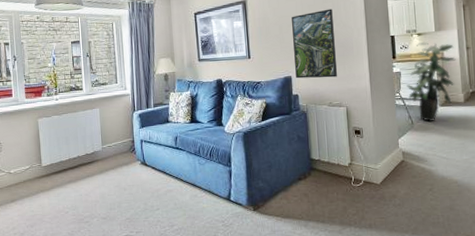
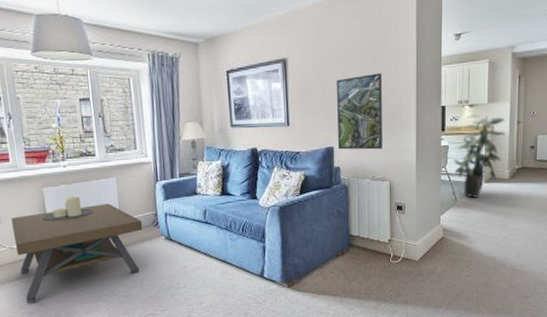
coffee table: none [10,126,121,225] -> present [11,196,143,304]

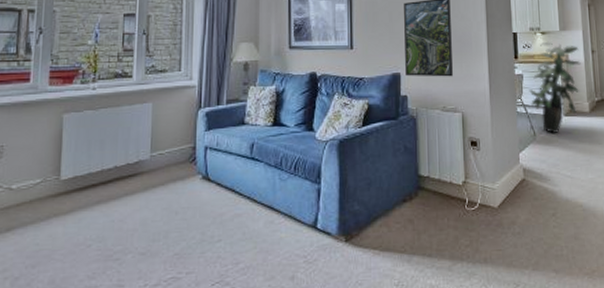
coffee table: present [11,196,143,304] -> none [14,124,177,264]

